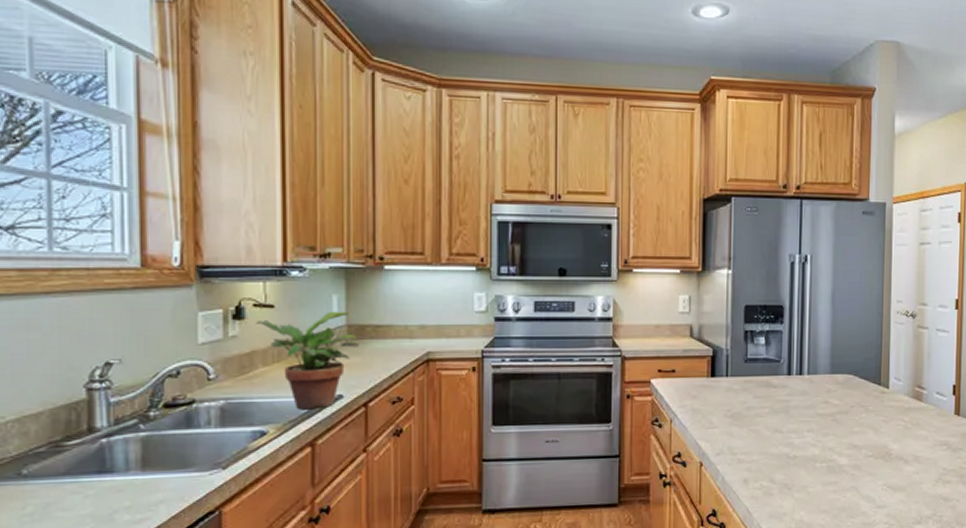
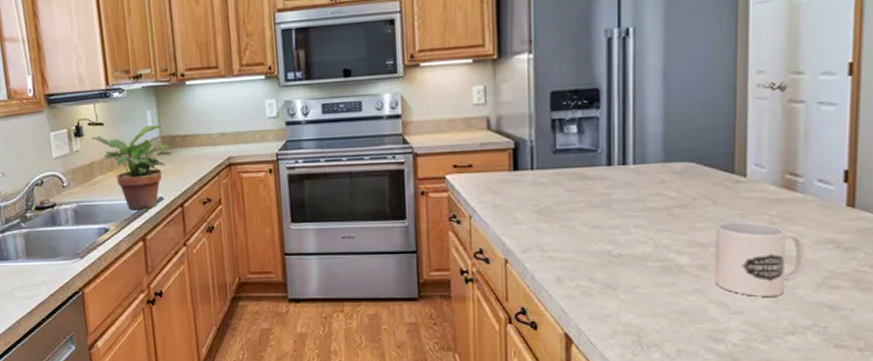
mug: none [866,426,928,492] -> present [715,220,806,297]

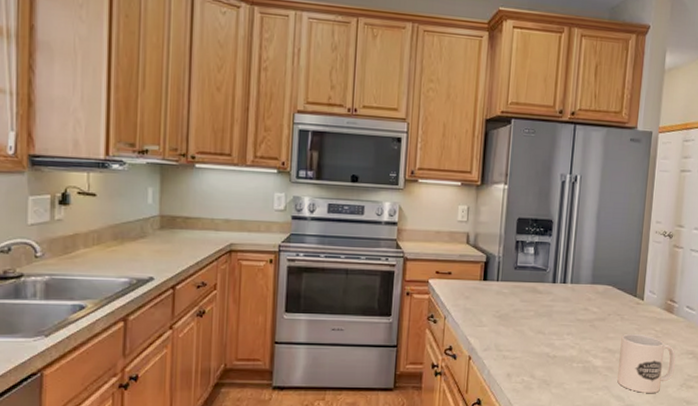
potted plant: present [91,125,173,210] -> none [79,203,171,289]

